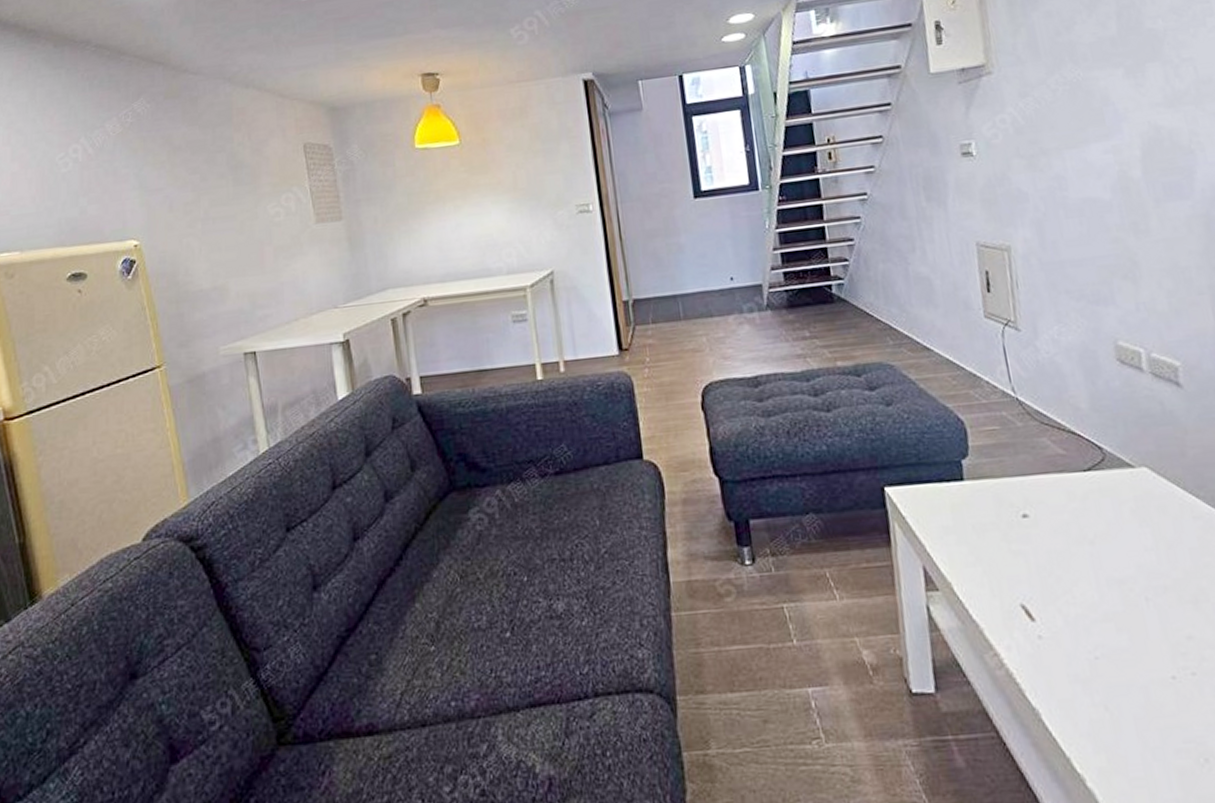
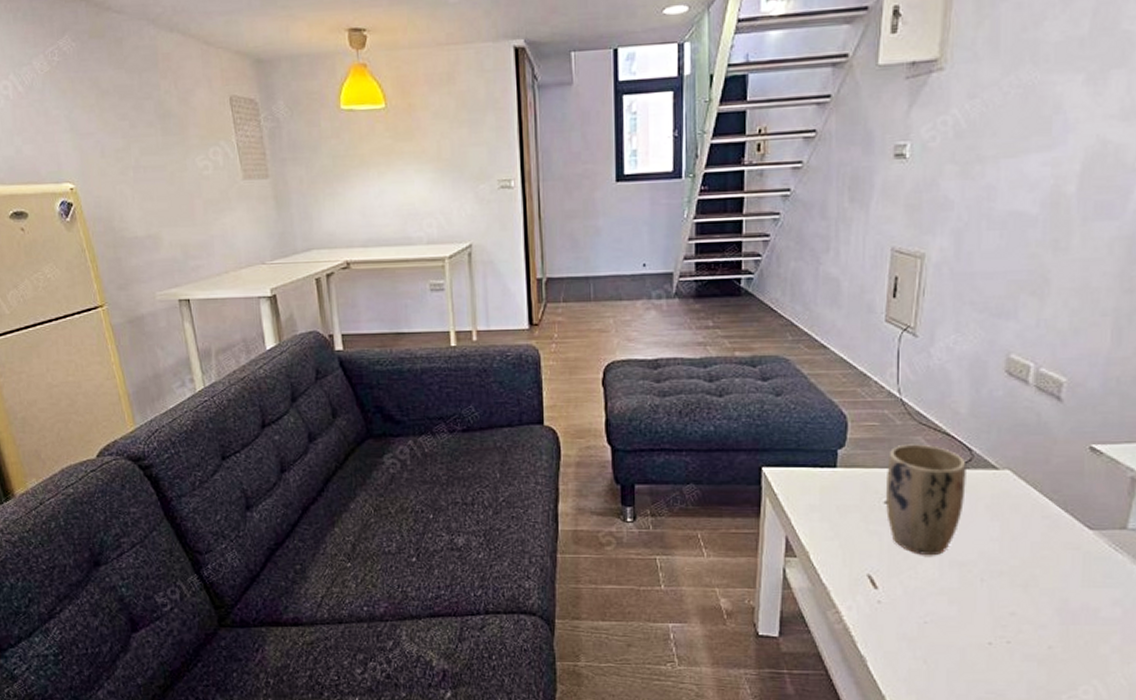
plant pot: none [1016,446,1108,576] -> present [885,444,966,556]

